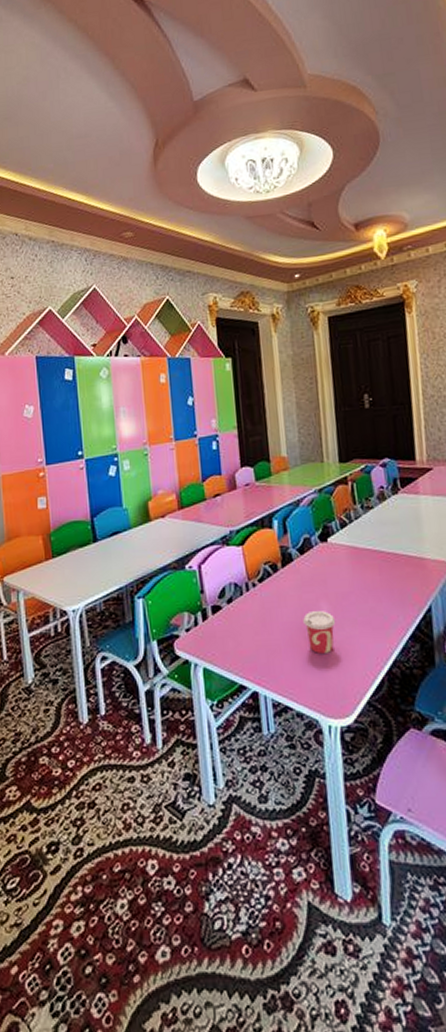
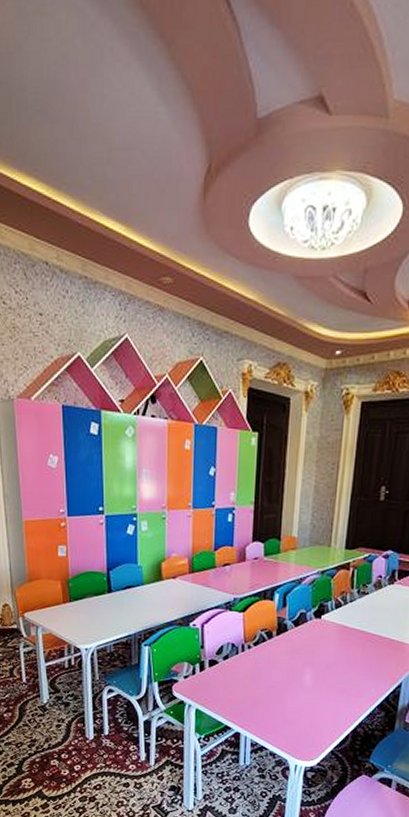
cup: present [303,611,336,653] -> none [288,675,317,710]

